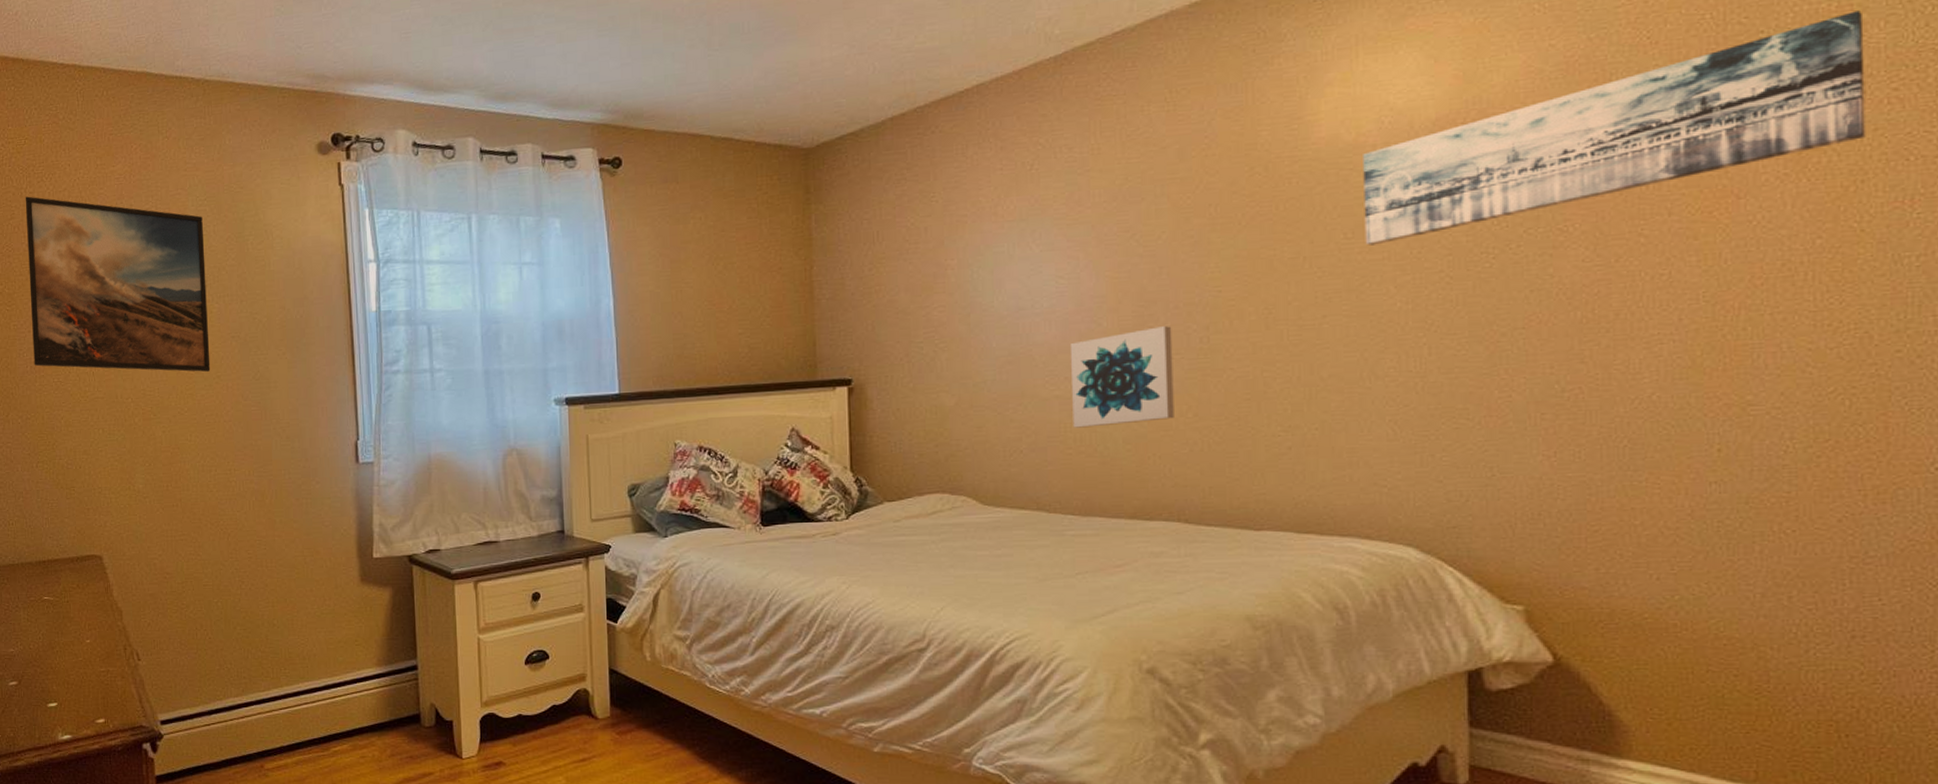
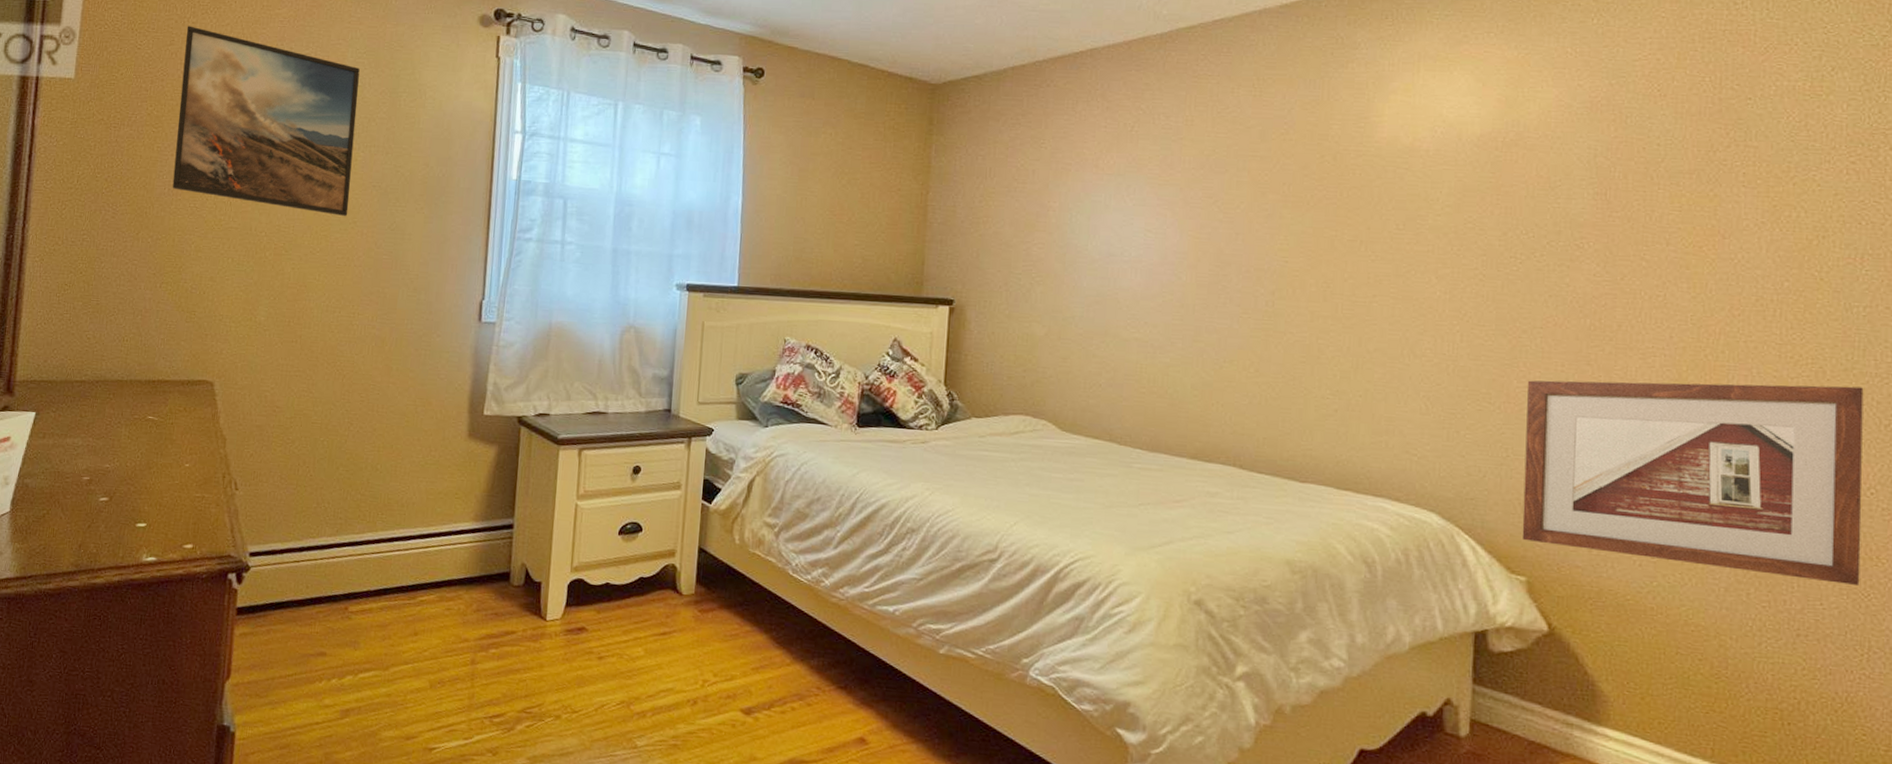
wall art: present [1069,326,1174,428] -> none [1148,286,1243,372]
wall art: present [1363,10,1866,246] -> none [1413,92,1831,239]
picture frame: none [1512,349,1926,575] -> present [1522,380,1864,585]

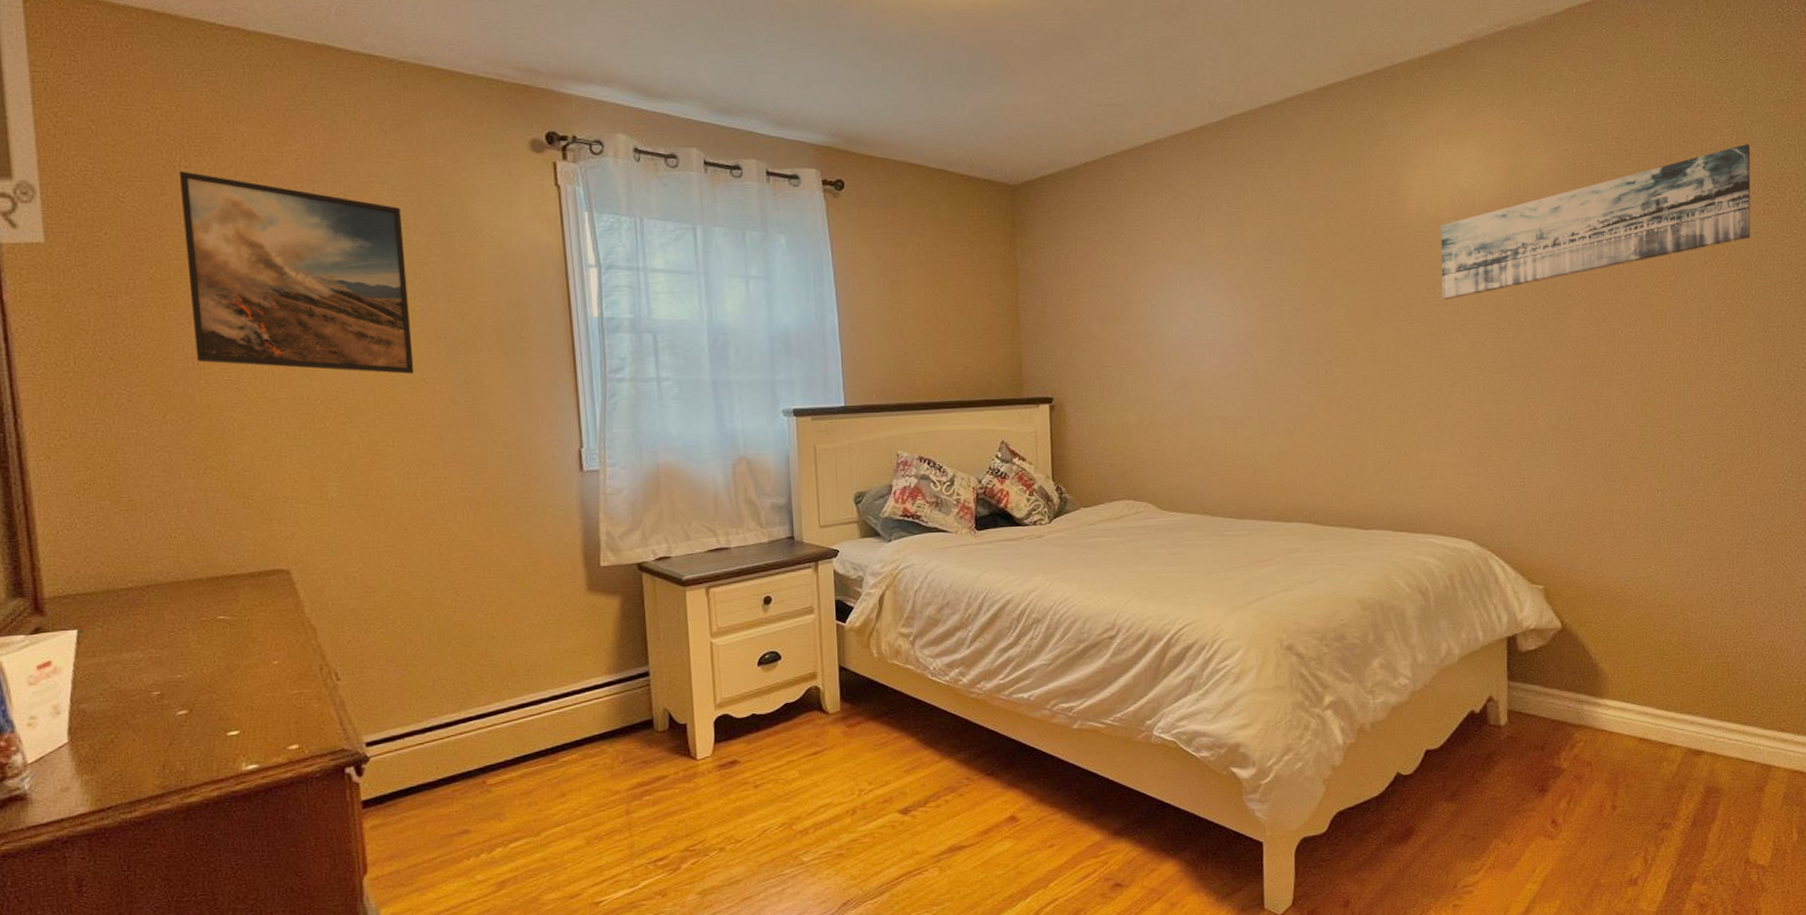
wall art: none [1413,92,1831,239] -> present [1441,144,1751,300]
picture frame: present [1522,380,1864,585] -> none [1537,394,1779,556]

